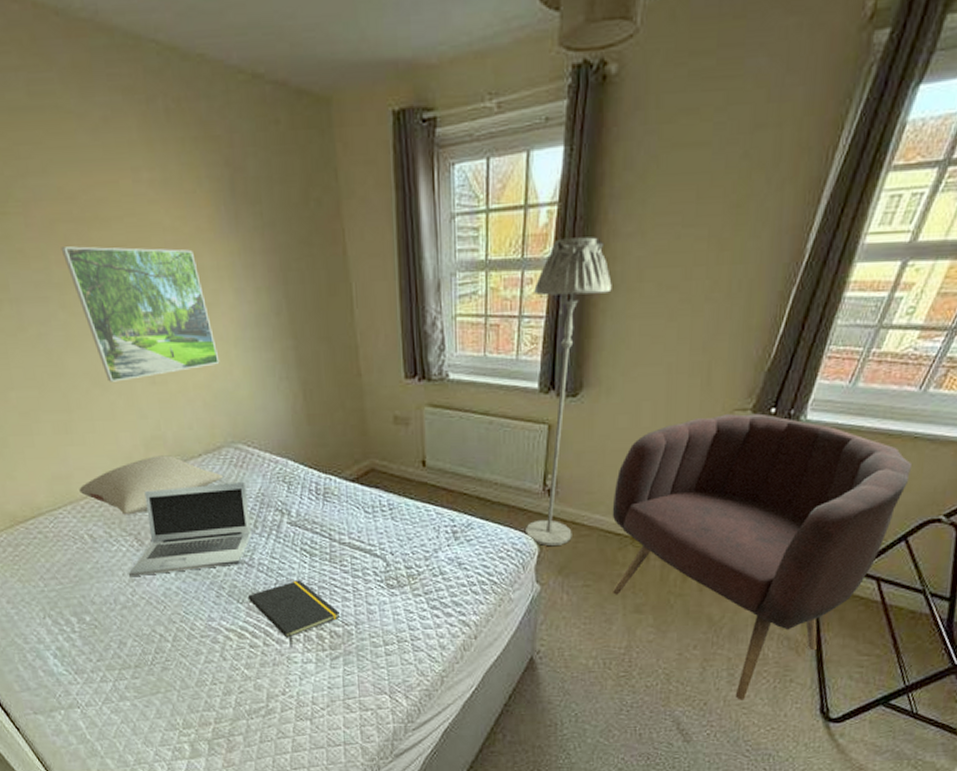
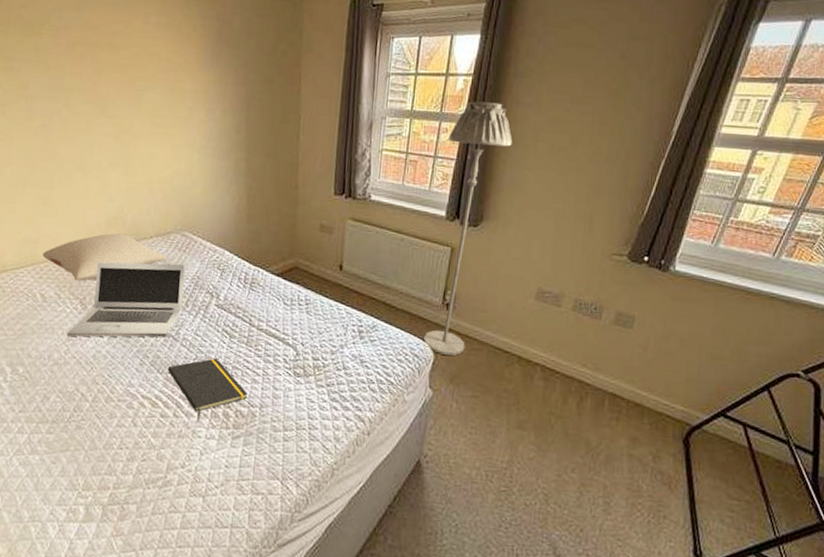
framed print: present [60,246,220,382] -> none [76,62,184,169]
armchair: present [612,413,913,700] -> none [499,257,771,532]

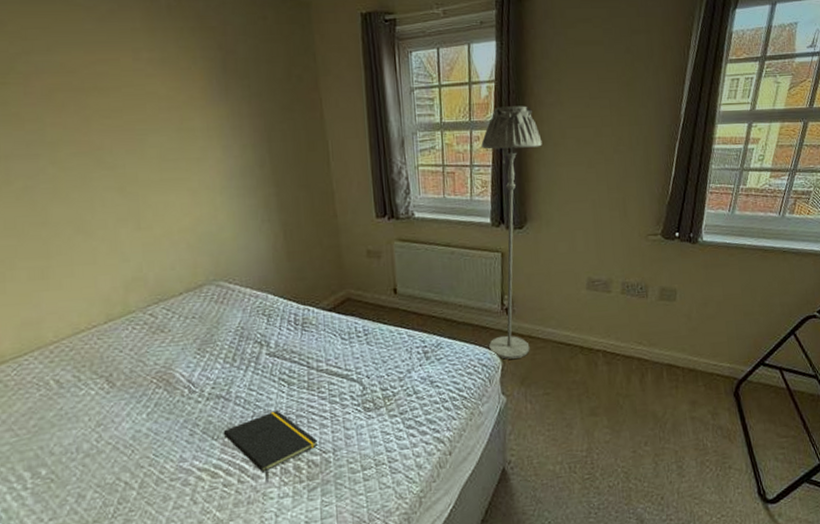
pillow: present [42,233,167,282] -> none [50,295,203,358]
laptop: present [66,261,185,338] -> none [95,318,229,422]

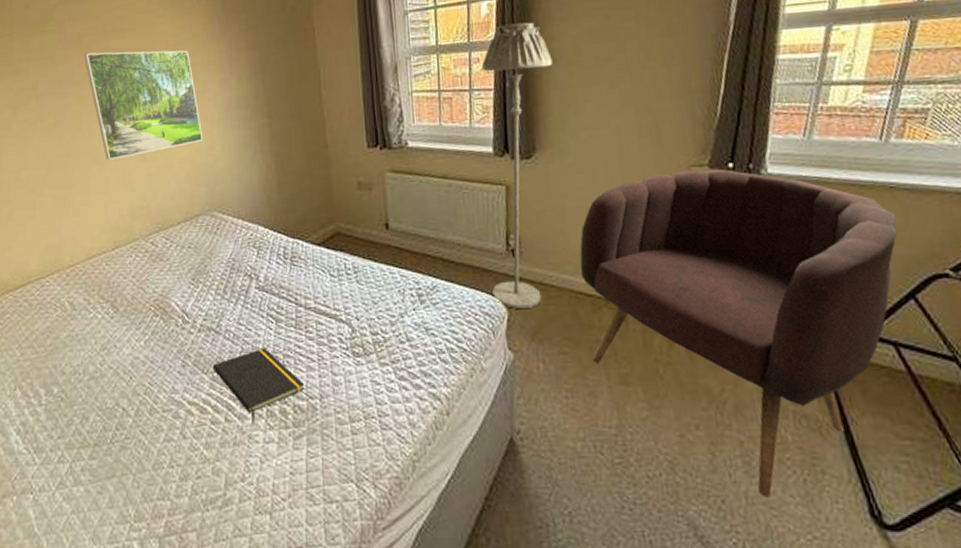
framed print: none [57,111,205,229] -> present [83,50,204,160]
armchair: none [561,237,787,491] -> present [579,168,898,497]

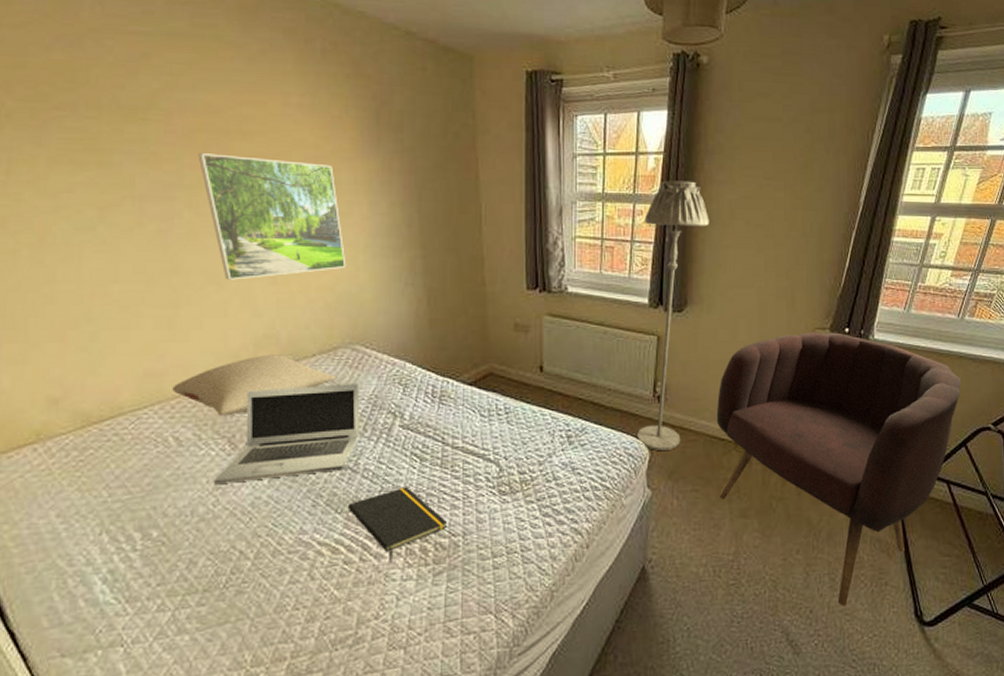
pillow: none [67,224,198,283] -> present [172,354,335,416]
laptop: none [100,248,220,346] -> present [213,384,360,485]

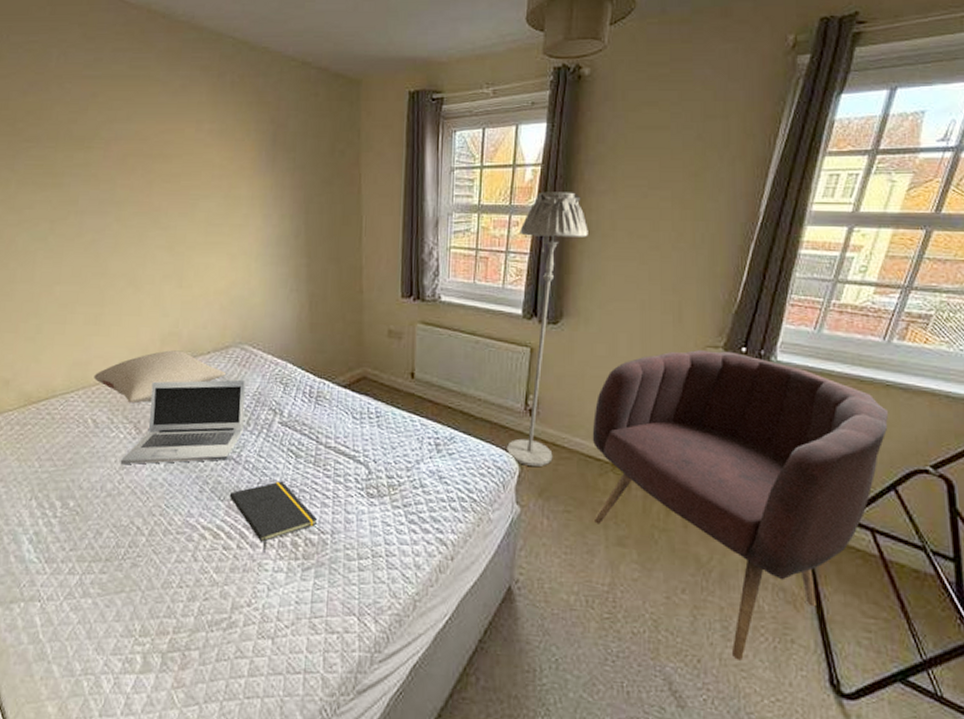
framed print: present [198,153,347,280] -> none [127,174,241,284]

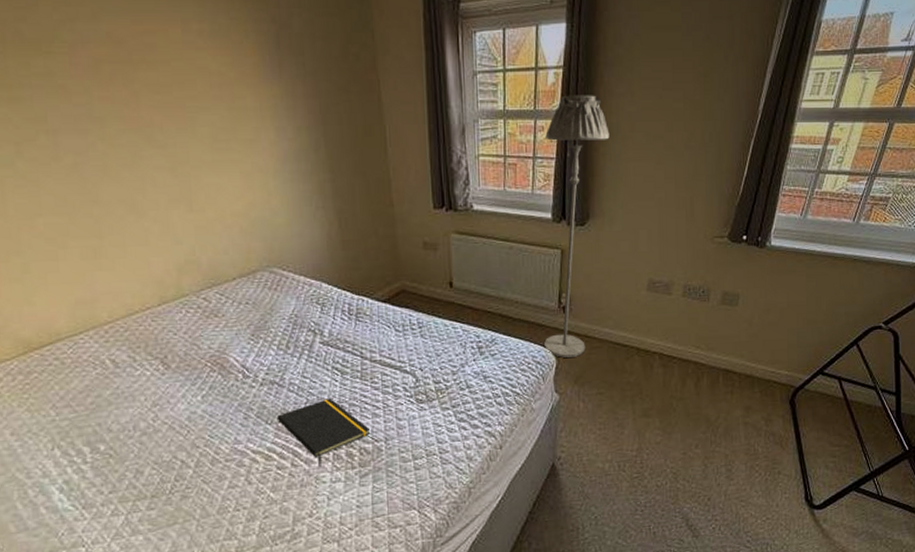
pillow: present [94,350,226,404] -> none [104,279,256,339]
laptop: present [120,380,245,465] -> none [150,305,283,402]
armchair: present [592,350,889,661] -> none [619,240,855,494]

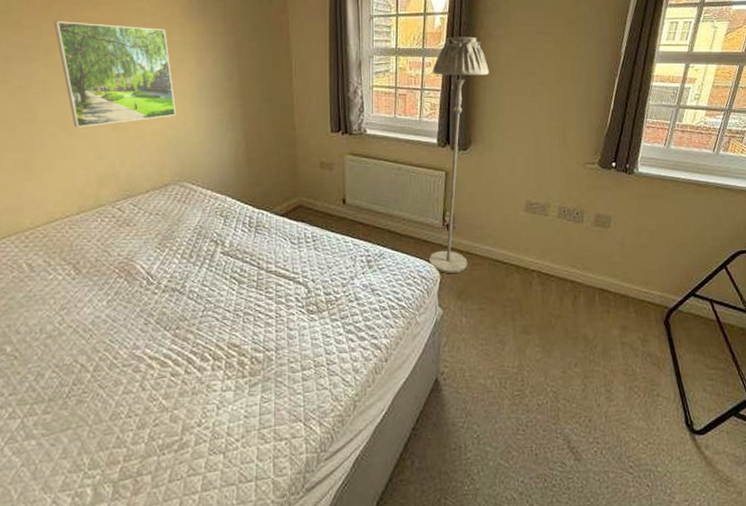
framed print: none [105,85,259,210] -> present [53,21,177,128]
notepad: present [276,398,371,468] -> none [175,307,263,376]

